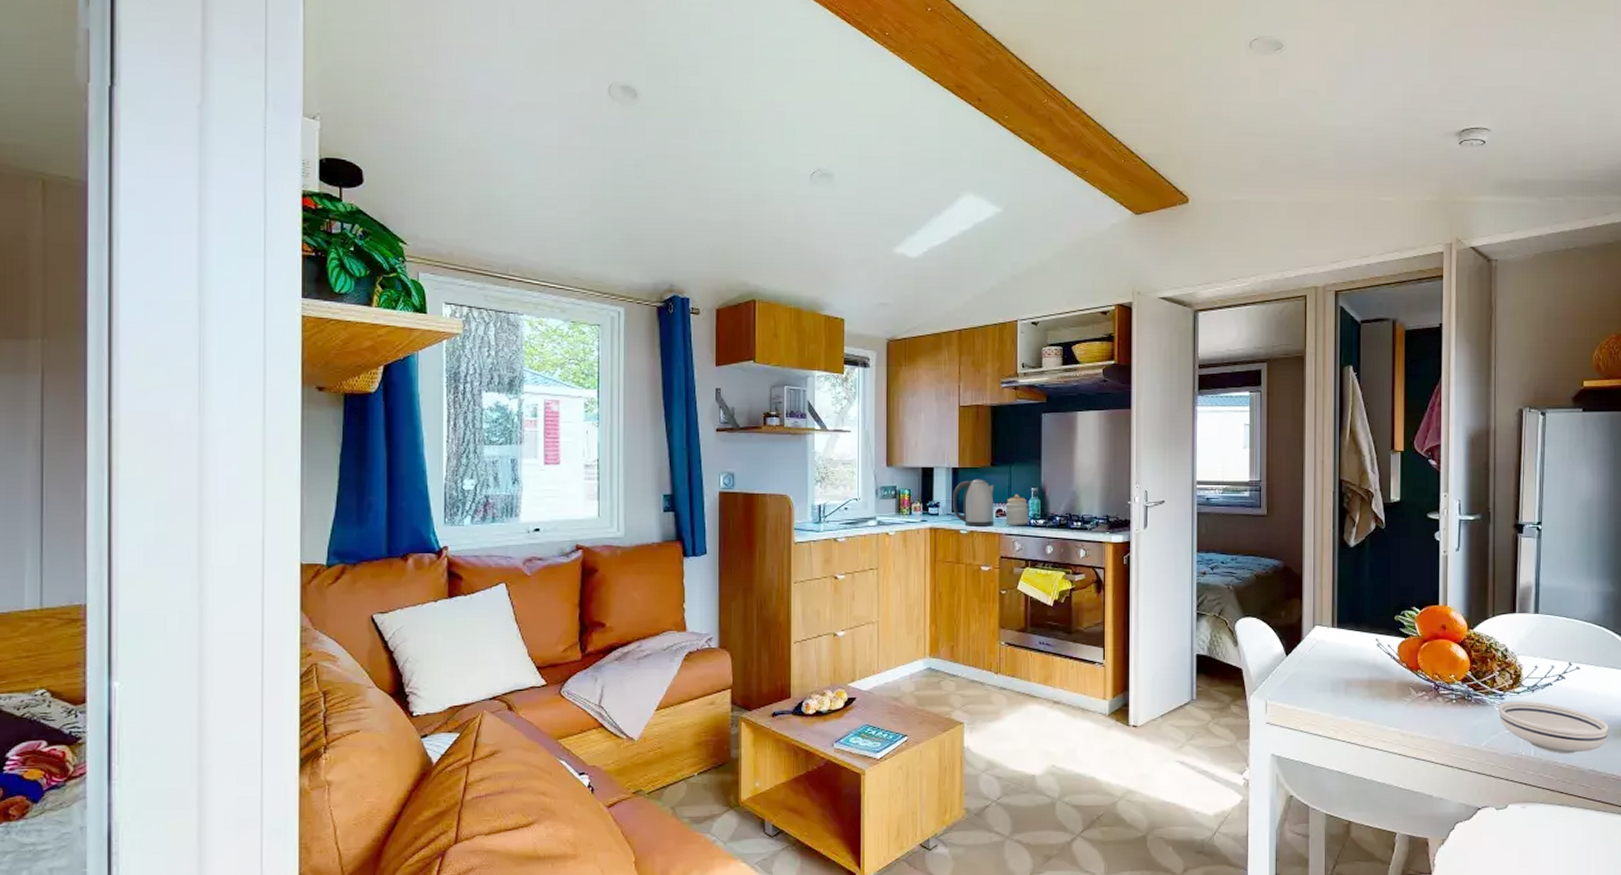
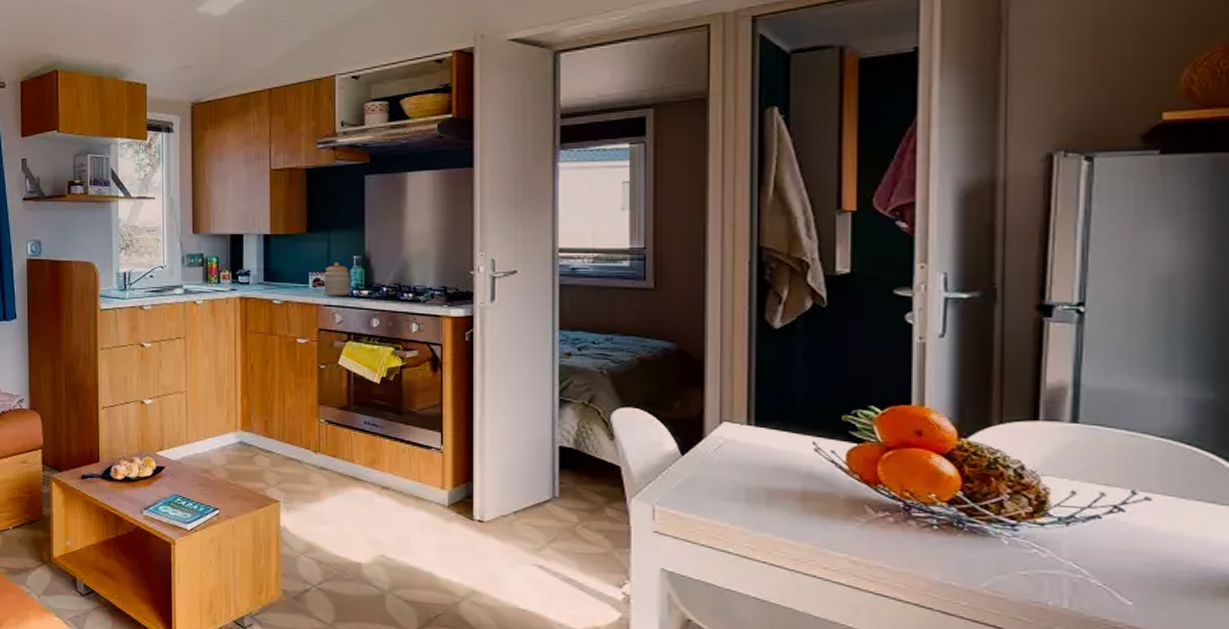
kettle: present [953,479,995,527] -> none [265,246,312,297]
bowl: present [1499,701,1609,754] -> none [1008,534,1203,612]

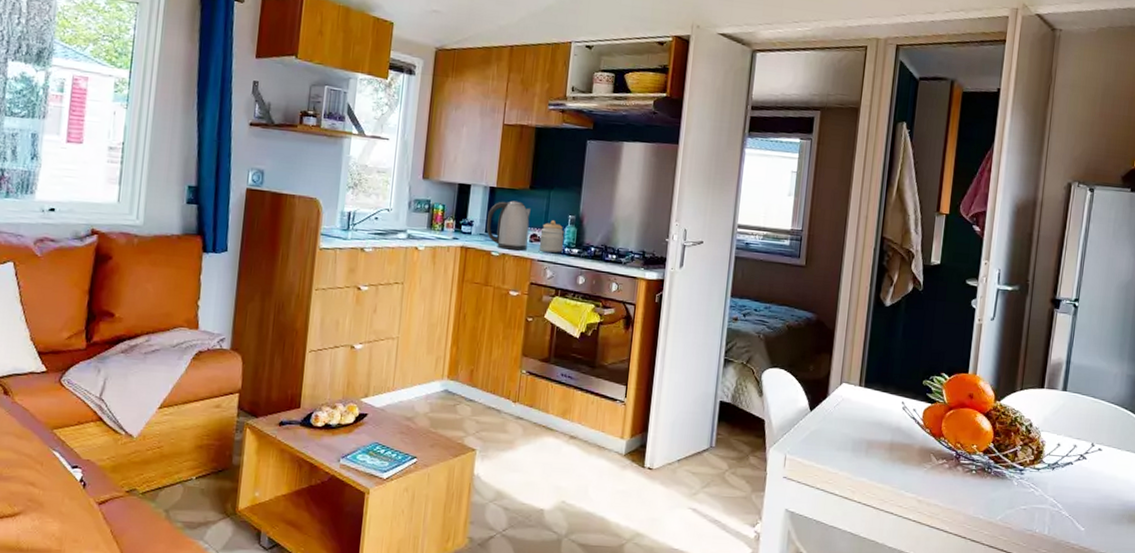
kettle: none [265,246,312,297] -> present [486,200,531,251]

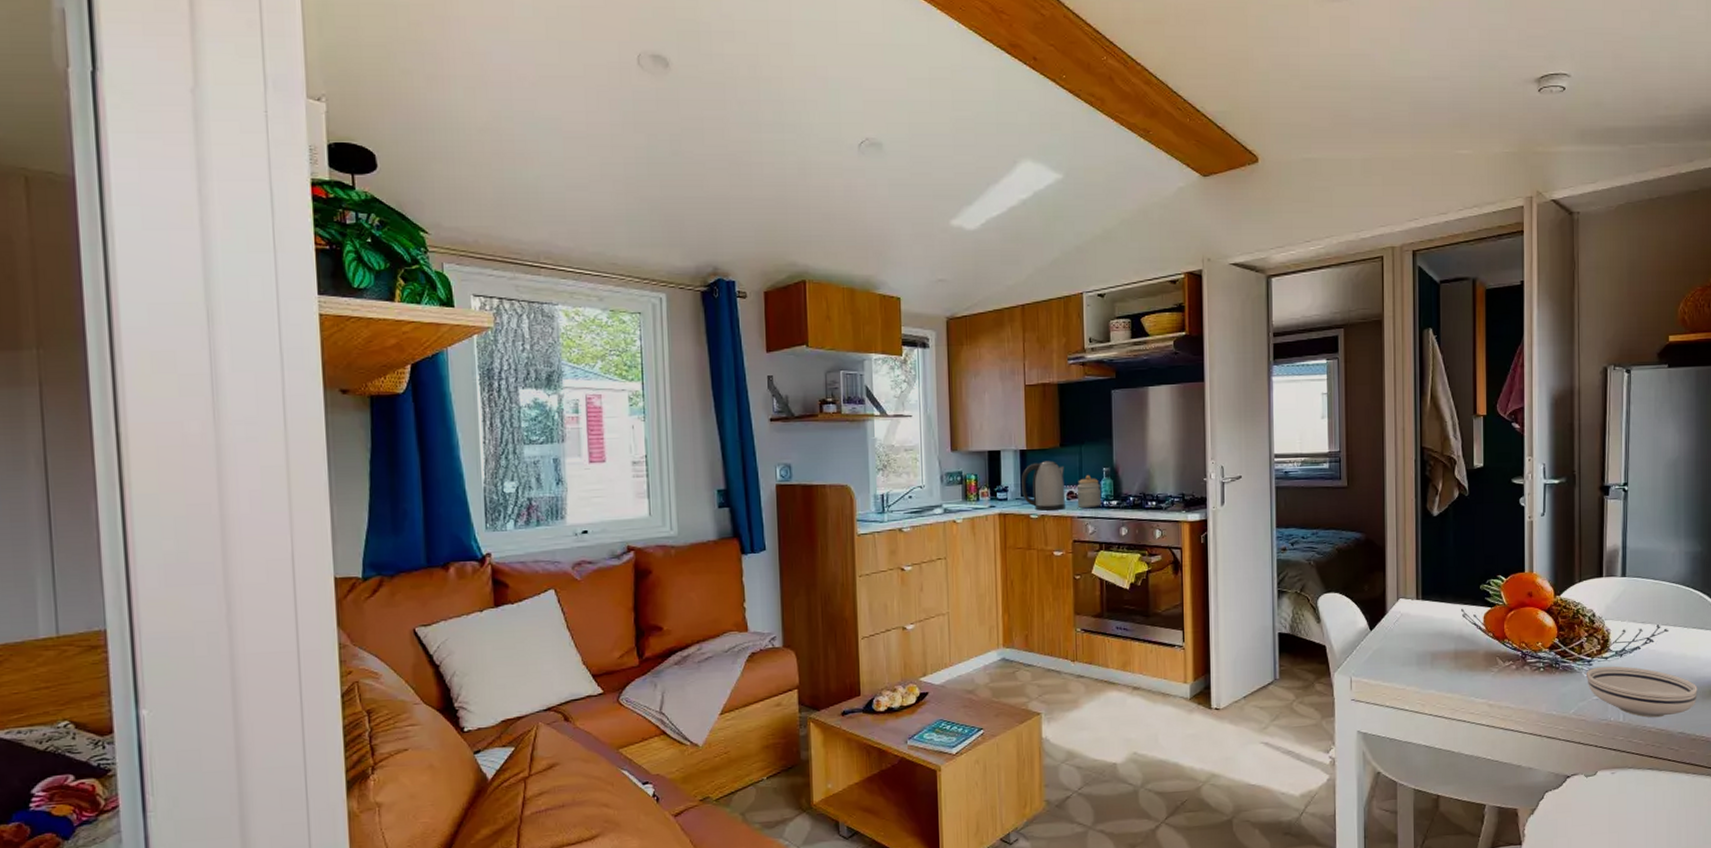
bowl: none [1017,477,1125,536] -> present [1587,665,1697,718]

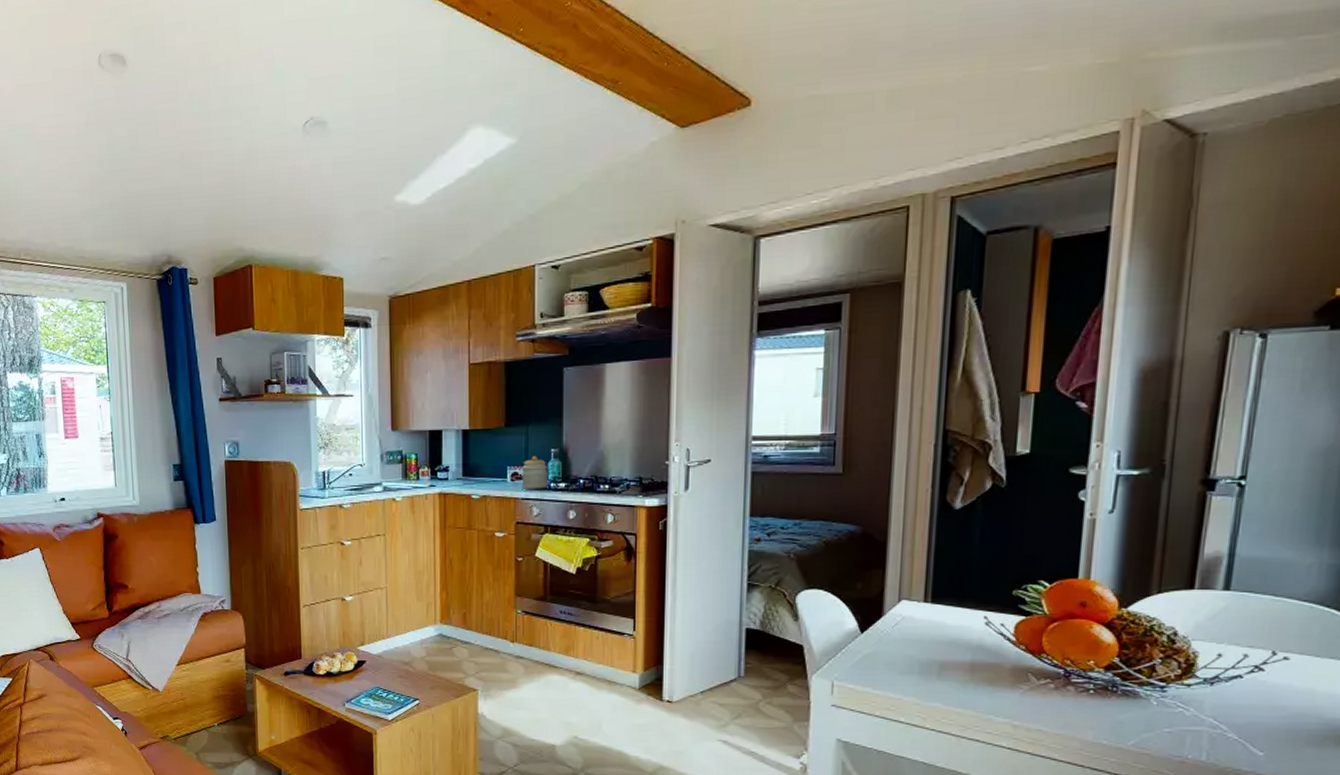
kettle: present [1022,461,1066,511] -> none [463,441,510,491]
bowl: present [1587,665,1697,718] -> none [1156,694,1328,761]

